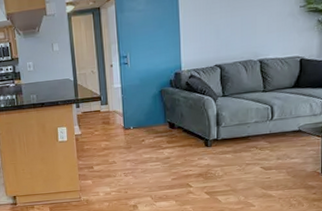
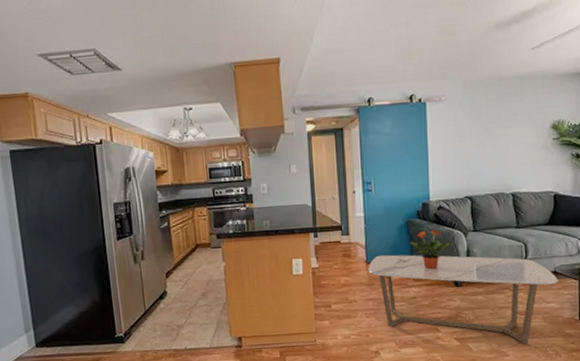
coffee table: none [125,119,302,196] -> present [368,254,558,344]
potted plant: none [164,96,201,133] -> present [411,229,451,270]

